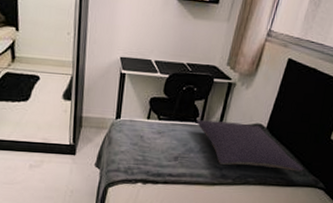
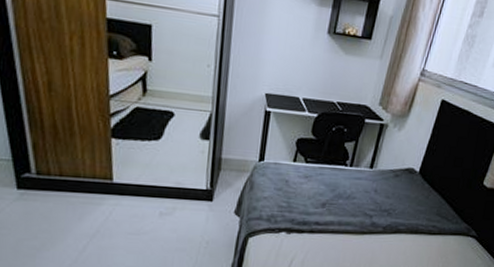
pillow: present [196,120,304,172] -> none [346,163,456,219]

